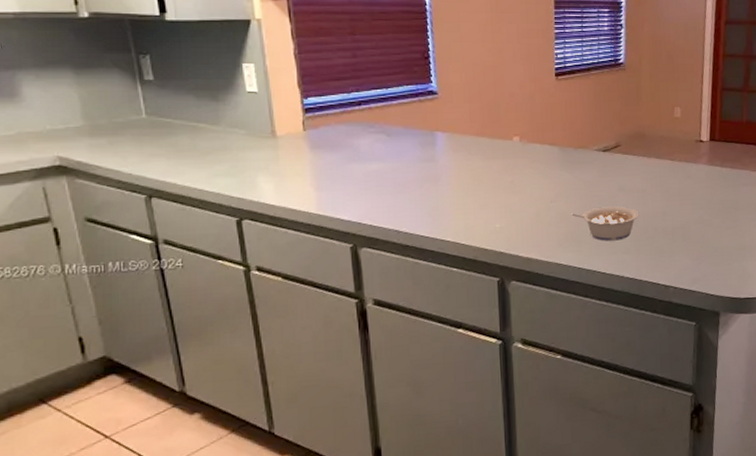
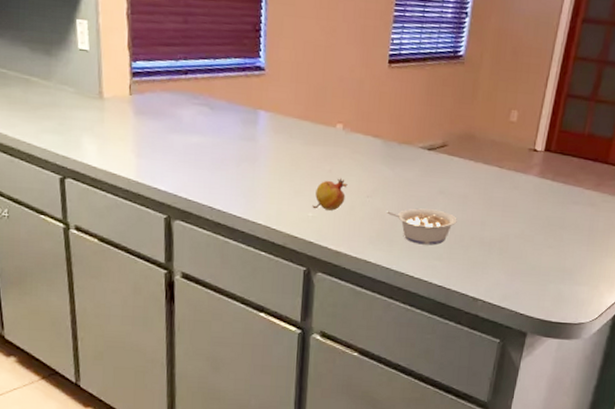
fruit: none [498,186,531,220] -> present [312,177,348,211]

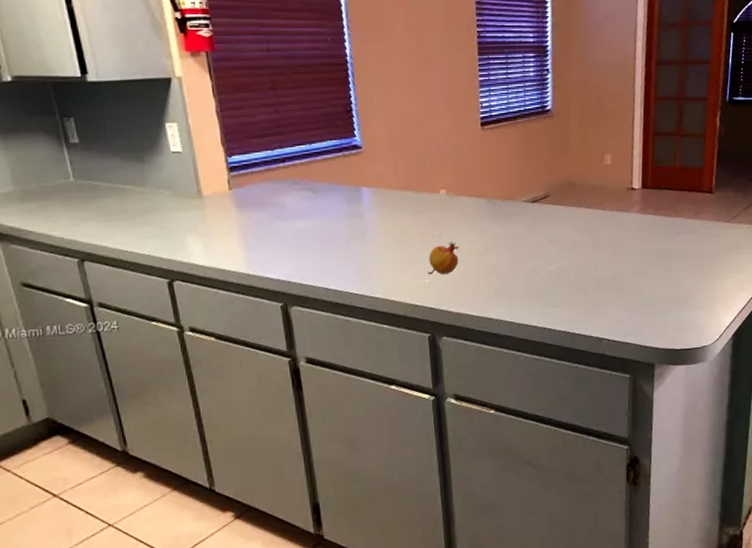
legume: present [387,208,457,245] -> none [501,258,571,295]

